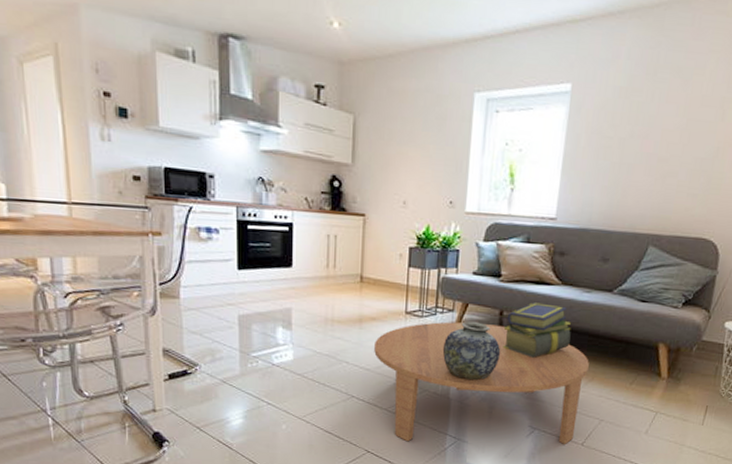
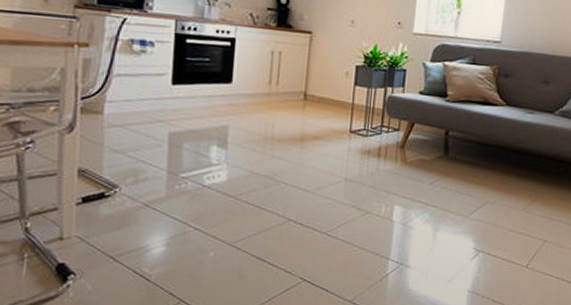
coffee table: present [374,322,589,444] -> none [315,141,533,268]
vase: present [442,321,501,381] -> none [386,141,446,202]
stack of books: present [503,302,571,358] -> none [448,122,515,178]

